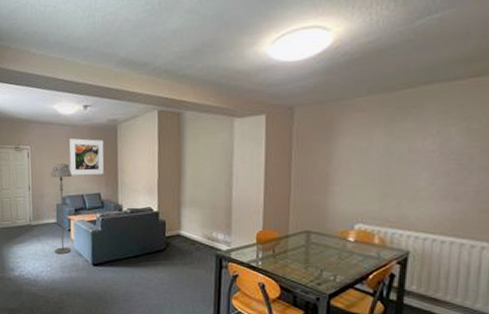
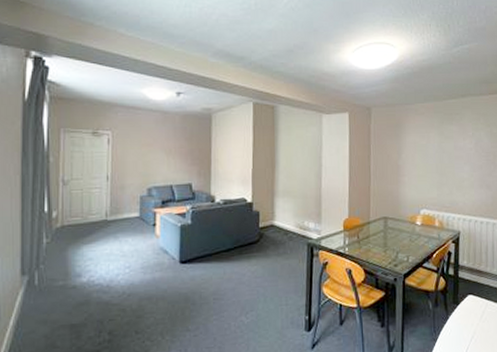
floor lamp: present [50,163,73,255] -> none [134,151,161,253]
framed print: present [69,138,104,175] -> none [158,125,197,165]

